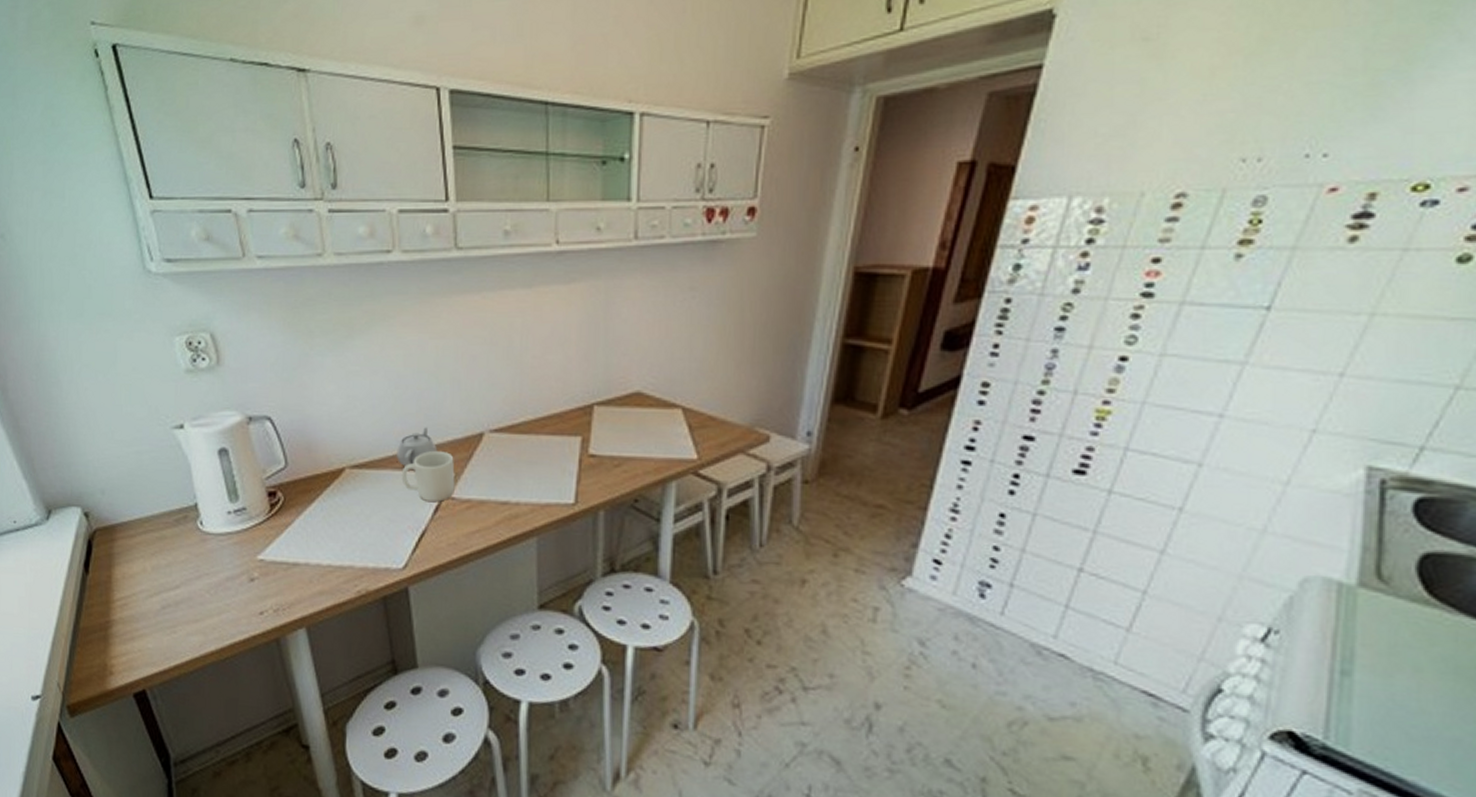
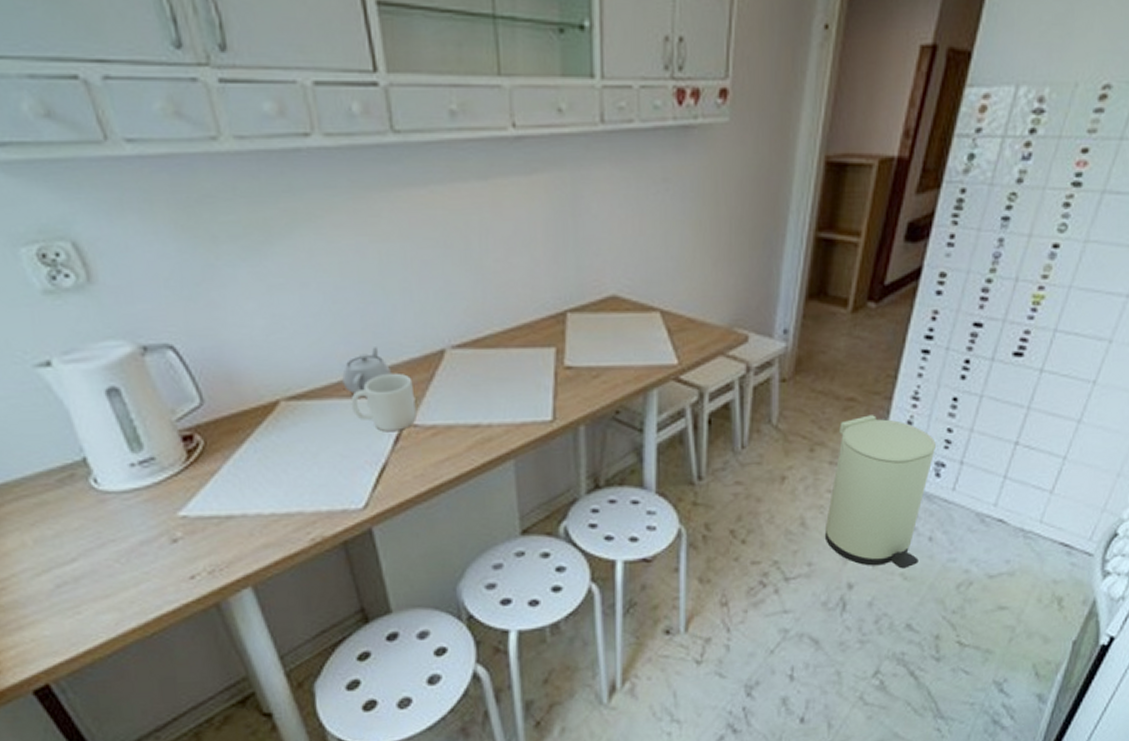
pedal bin: none [848,524,981,696] -> present [824,415,937,569]

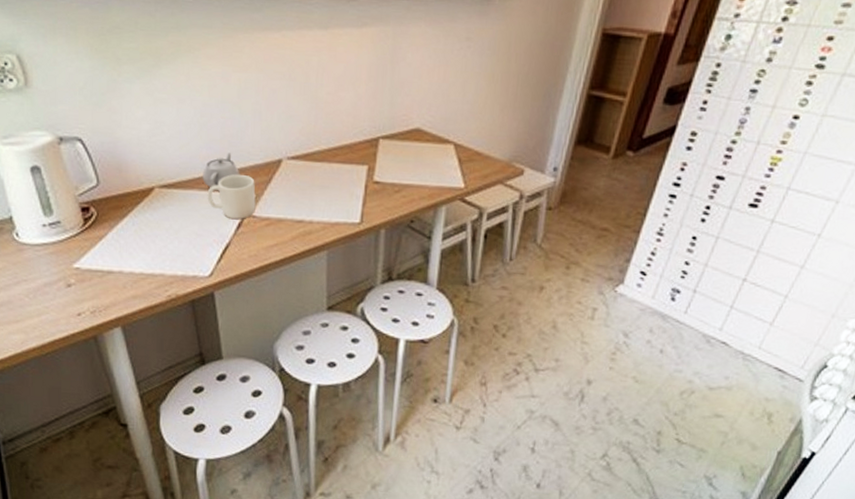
pedal bin: present [824,415,937,569] -> none [571,244,675,373]

